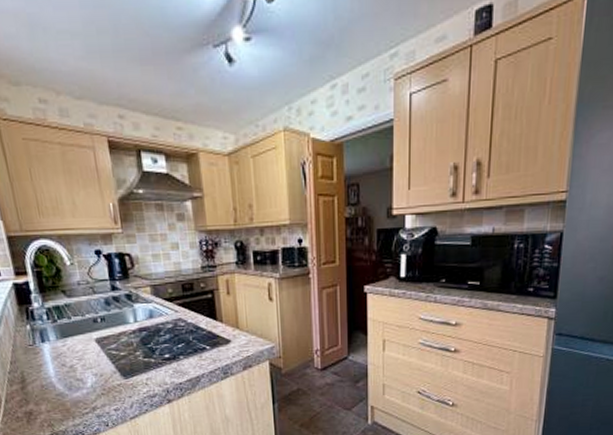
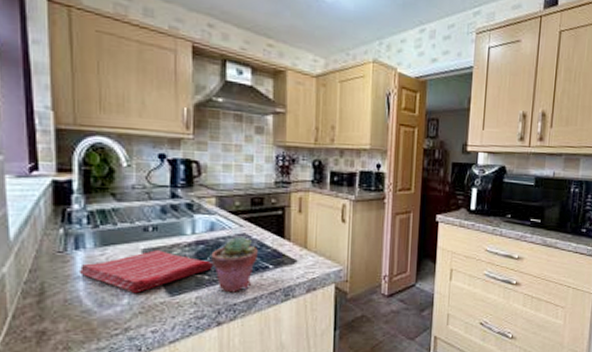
dish towel: none [48,339,157,378] -> present [78,250,213,294]
potted succulent: none [153,322,195,374] -> present [211,237,258,293]

